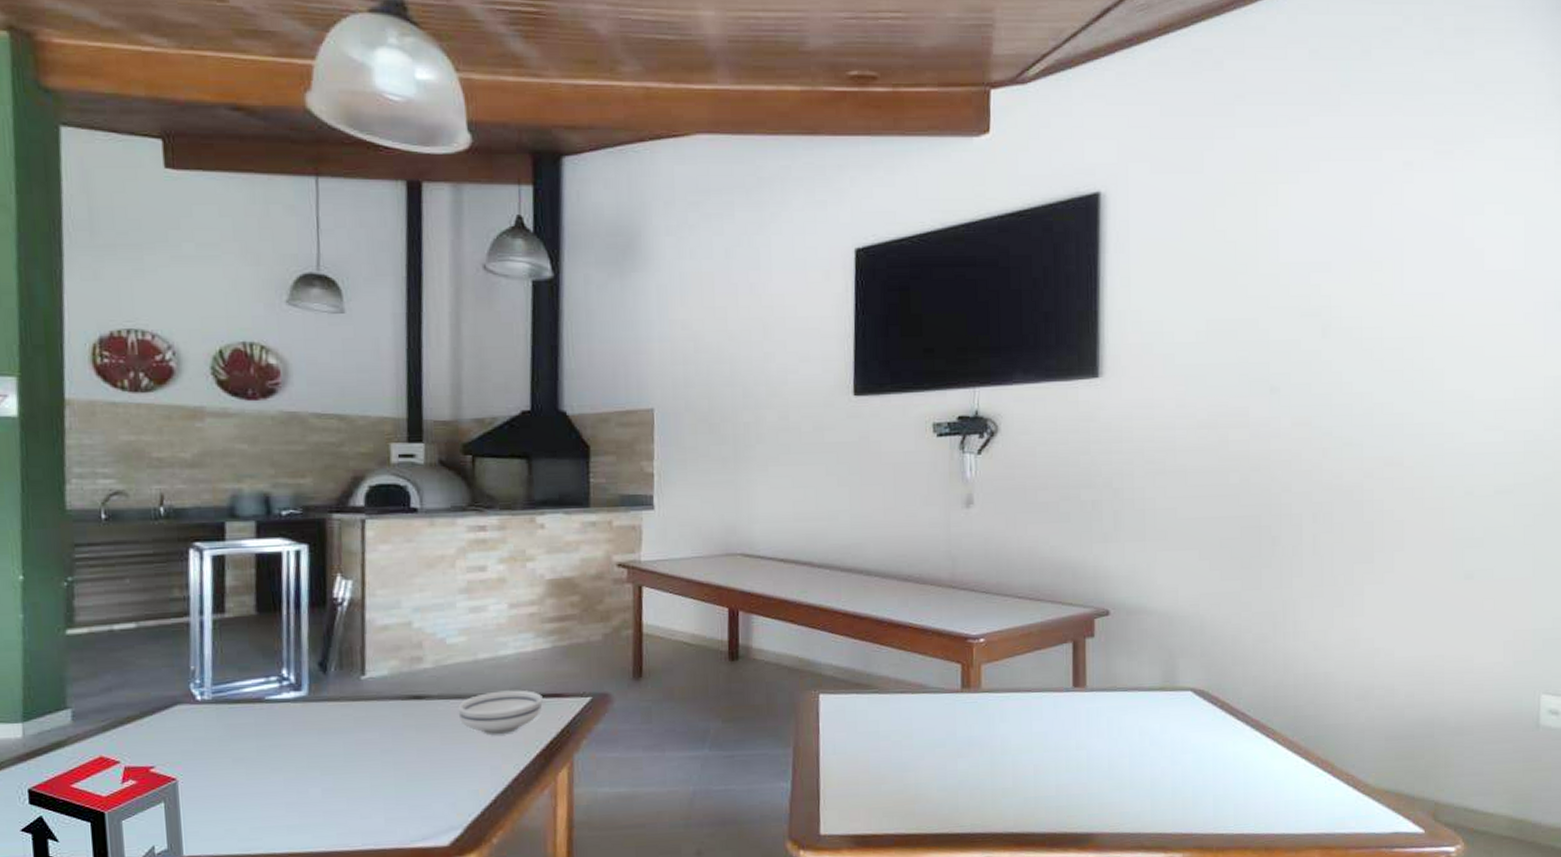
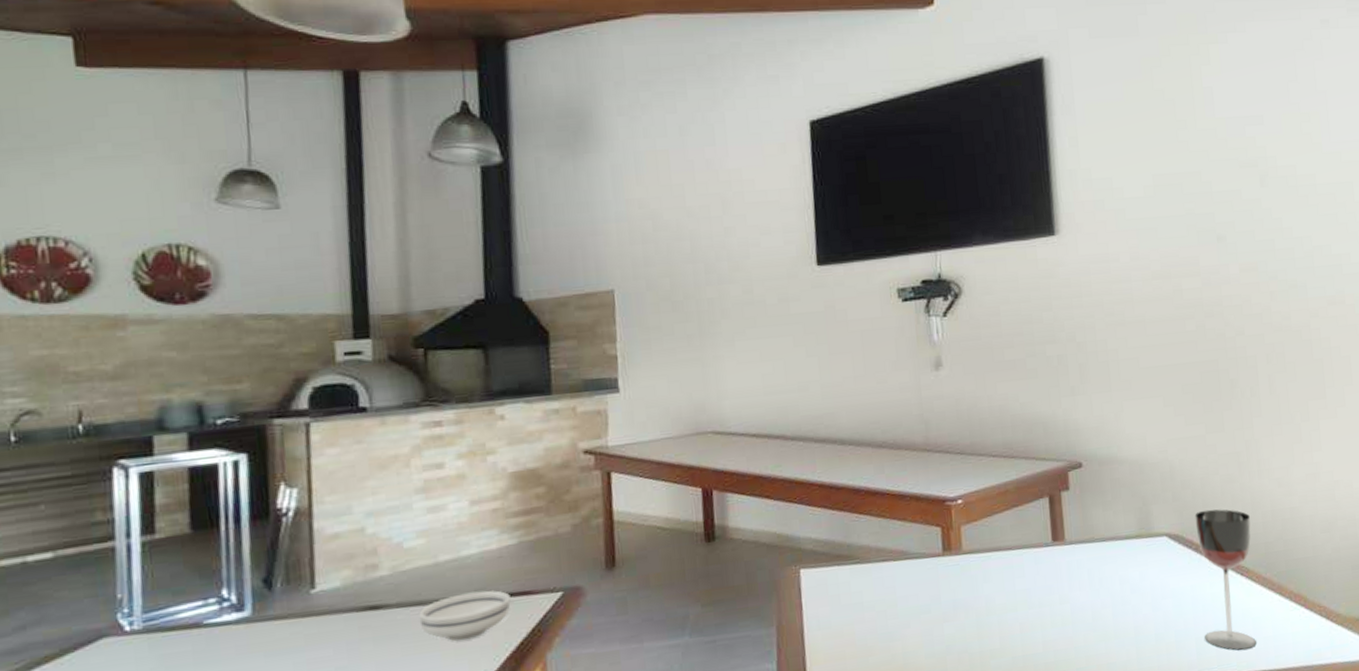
wineglass: none [1223,667,1282,811] -> present [1195,509,1257,650]

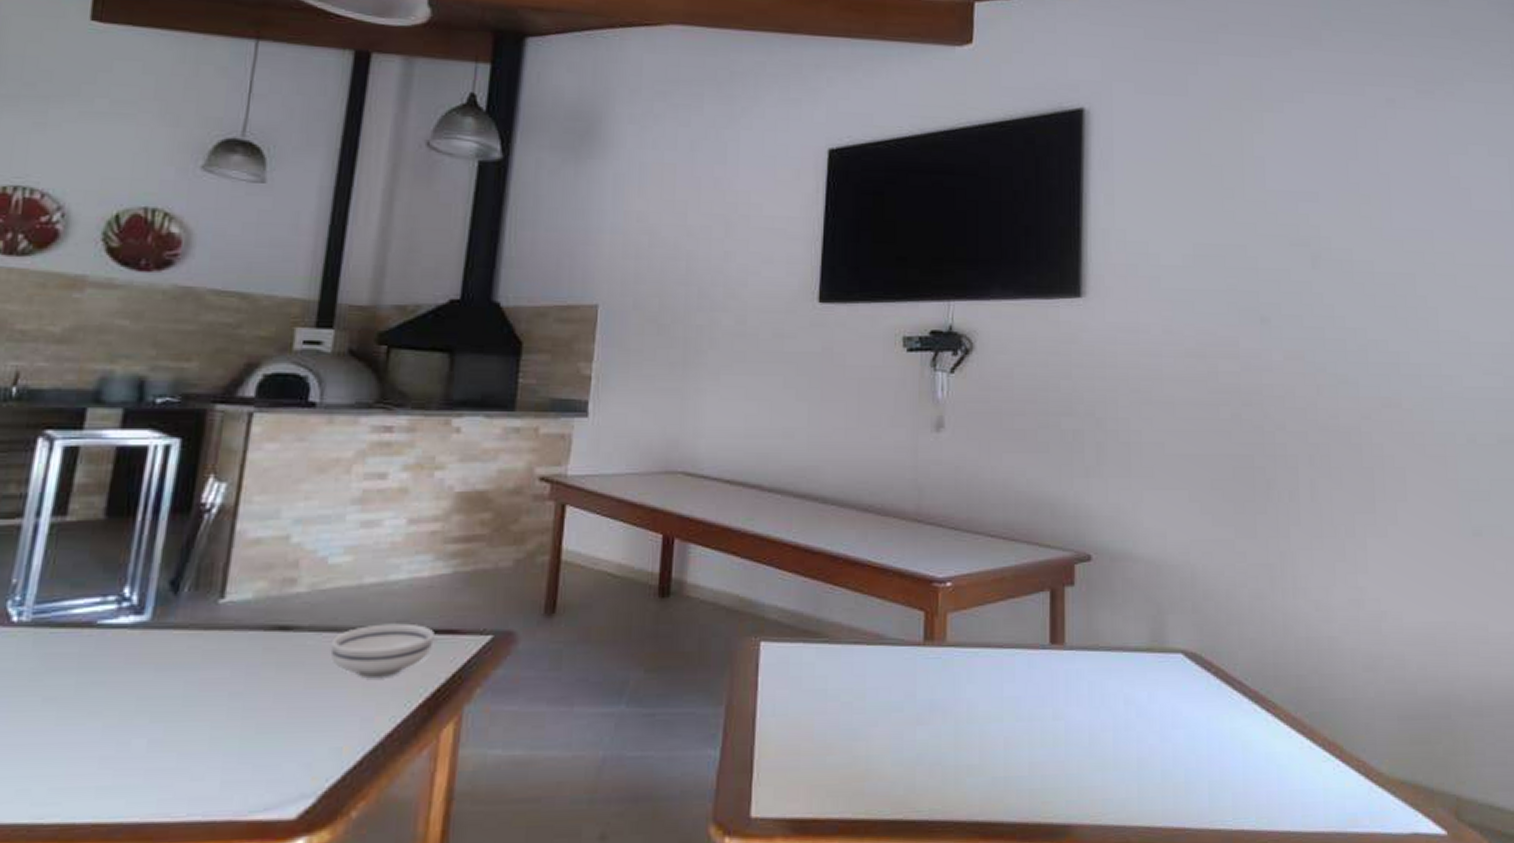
wineglass: present [1195,509,1257,650] -> none [1216,627,1282,802]

